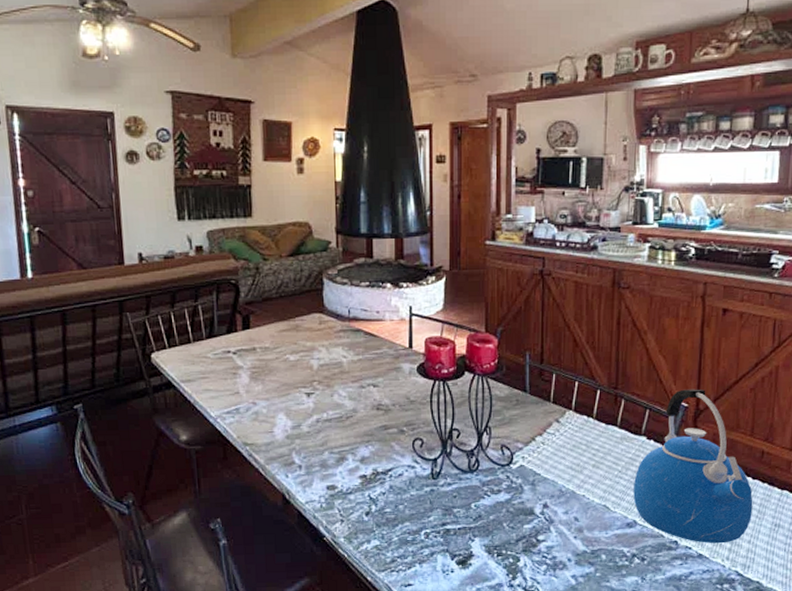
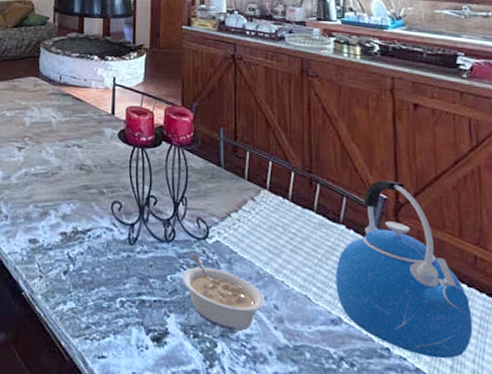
legume: none [486,481,566,546] -> present [182,254,265,332]

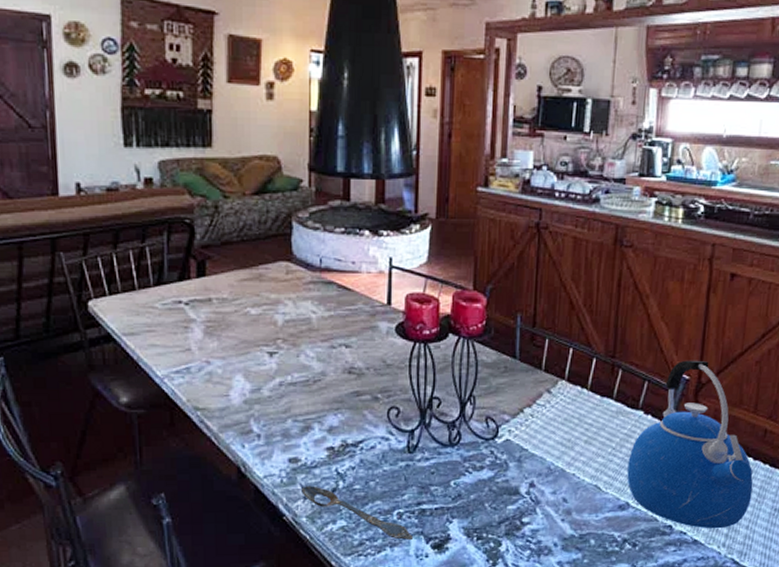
spoon: none [38,265,135,330] -> present [301,485,414,541]
legume: present [182,254,265,332] -> none [466,456,554,529]

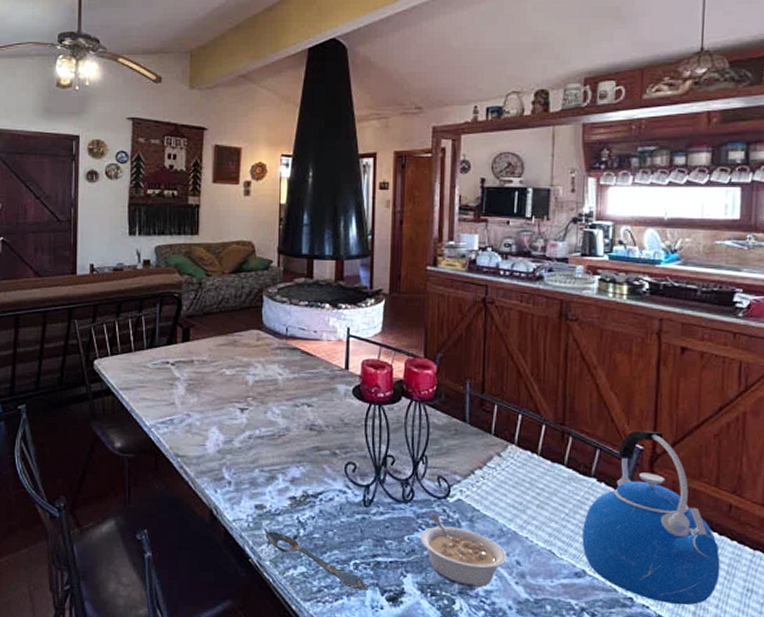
legume: none [466,456,554,529] -> present [420,514,507,588]

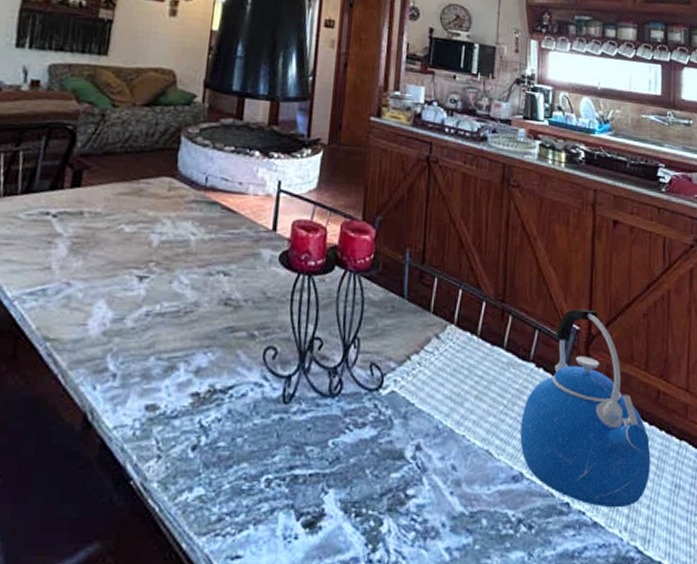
spoon: present [266,531,370,592] -> none [156,441,283,517]
legume: present [420,514,507,588] -> none [346,410,442,503]

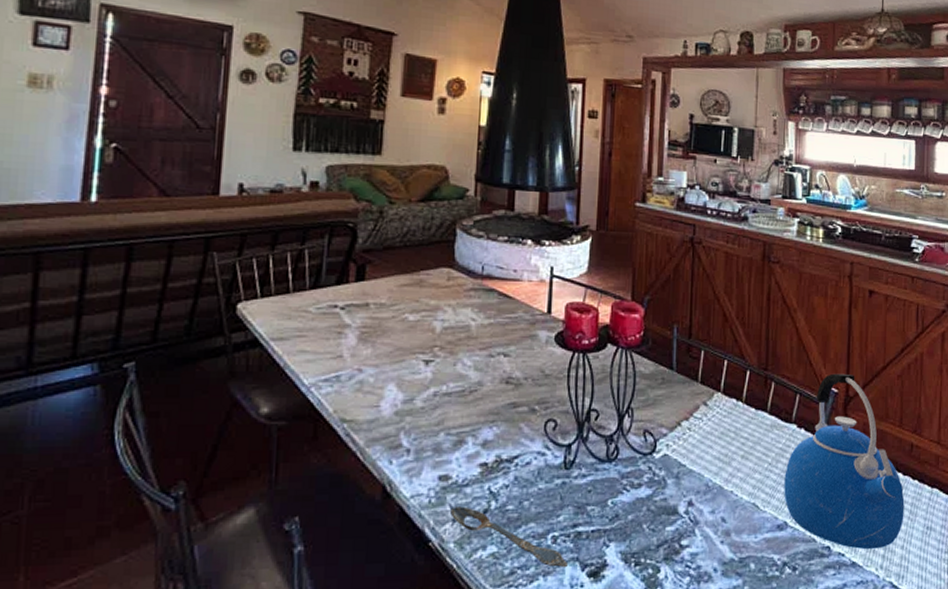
spoon: none [156,441,283,517] -> present [450,506,569,568]

